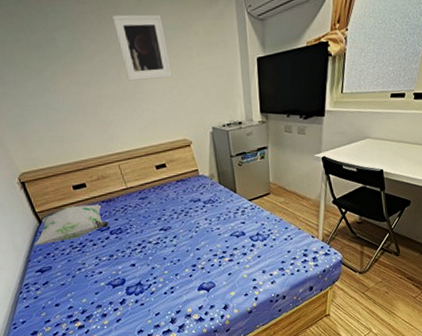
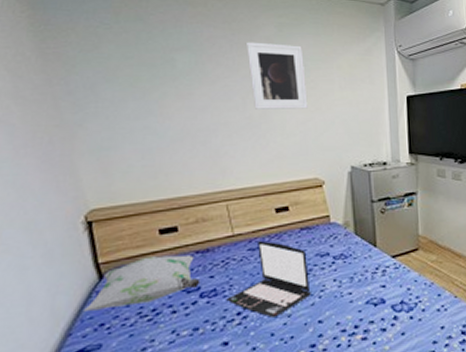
laptop: none [129,191,189,247] -> present [226,240,311,318]

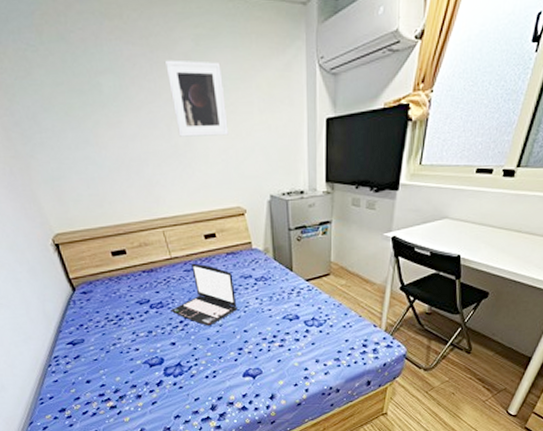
decorative pillow: present [83,254,201,313] -> none [66,273,149,316]

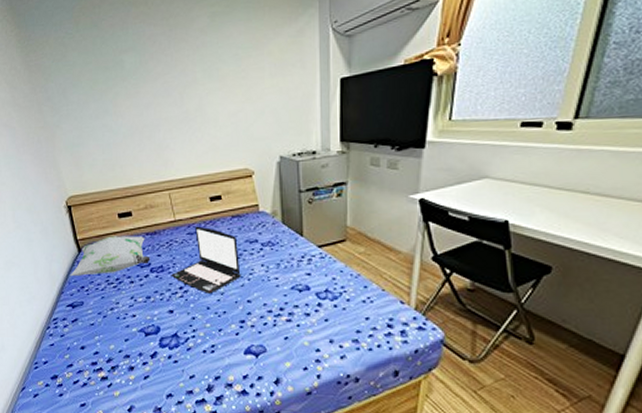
decorative pillow: none [66,273,149,316] -> present [70,235,151,277]
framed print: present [165,59,229,137] -> none [183,34,239,103]

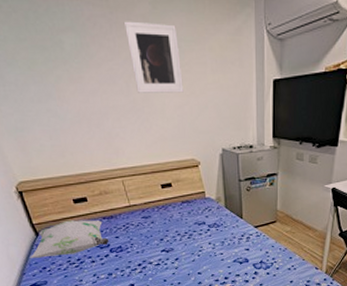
laptop: present [171,226,241,294] -> none [130,210,192,269]
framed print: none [183,34,239,103] -> present [124,21,184,93]

